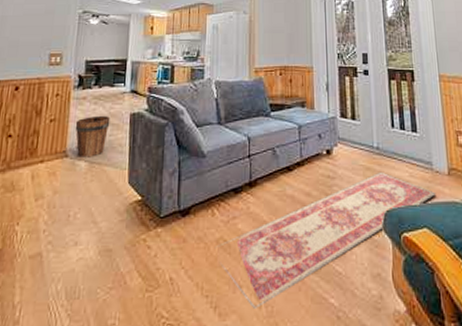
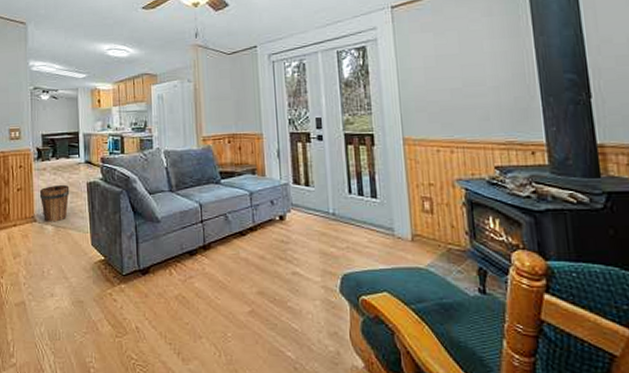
rug: present [215,171,436,309] -> none [174,237,398,356]

